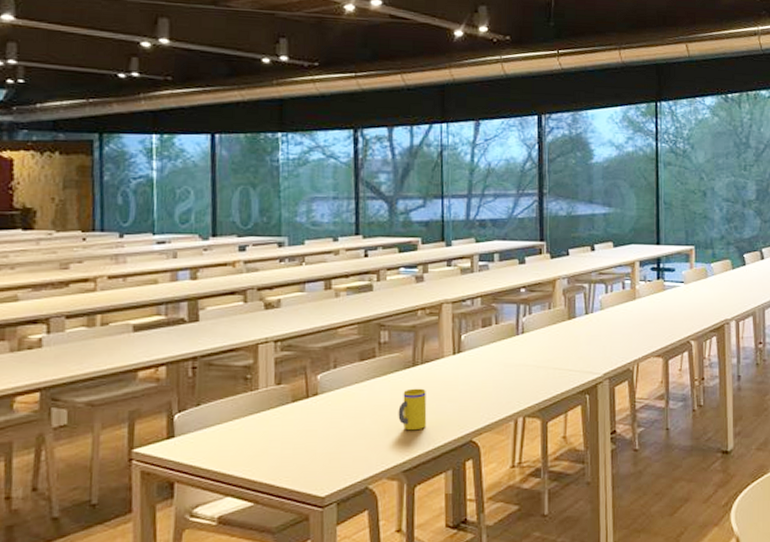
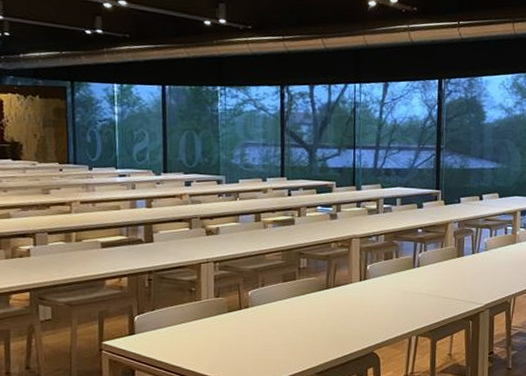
mug: present [398,388,427,431] -> none [313,307,337,341]

